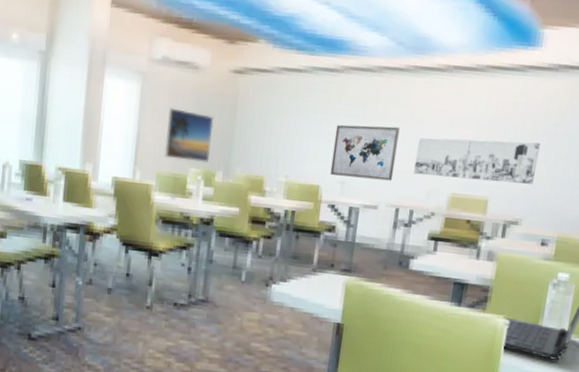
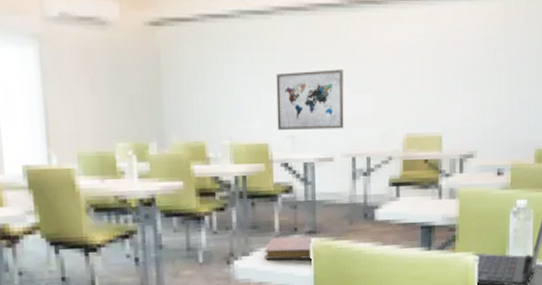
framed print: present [164,108,215,162] -> none [79,74,138,135]
notebook: none [300,269,355,294] -> present [264,236,322,260]
wall art: present [413,137,541,184] -> none [364,71,483,118]

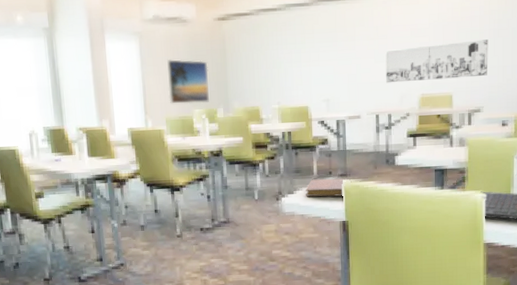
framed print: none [79,74,138,135] -> present [167,59,209,104]
wall art: present [276,69,344,130] -> none [314,45,369,95]
wall art: none [364,71,483,118] -> present [385,39,489,83]

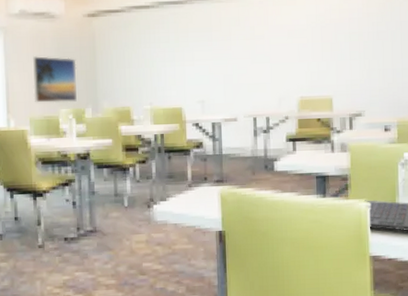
notebook: present [306,178,352,197] -> none [179,184,228,205]
wall art: present [385,39,489,83] -> none [262,42,368,85]

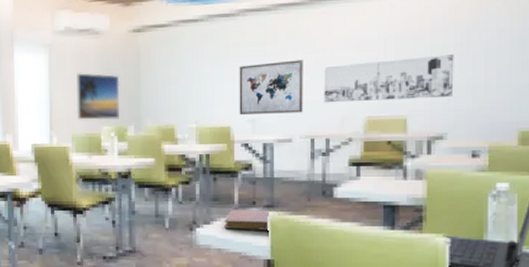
notebook: none [179,184,228,205] -> present [224,209,279,230]
wall art: none [188,45,246,96] -> present [239,60,303,115]
wall art: none [262,42,368,85] -> present [324,54,454,103]

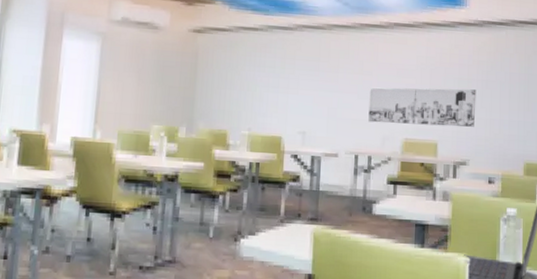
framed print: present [76,73,120,120] -> none [125,66,176,119]
notebook: present [224,209,279,230] -> none [269,220,323,244]
wall art: present [239,60,303,115] -> none [291,78,352,129]

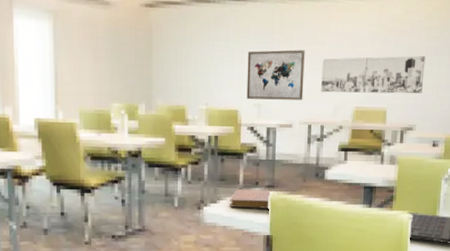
notebook: none [269,220,323,244] -> present [230,189,279,209]
wall art: none [291,78,352,129] -> present [246,50,305,100]

